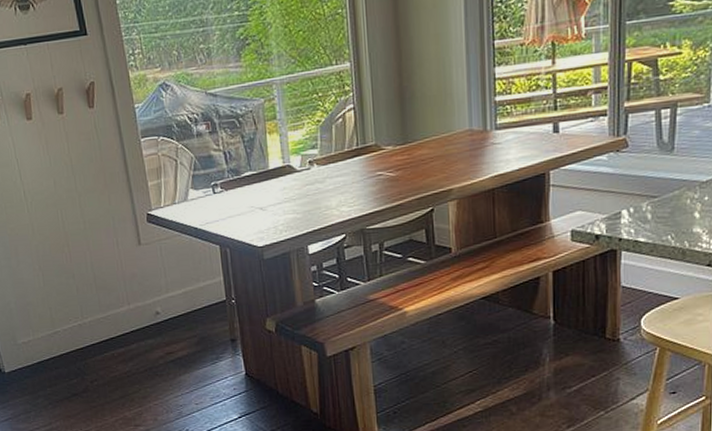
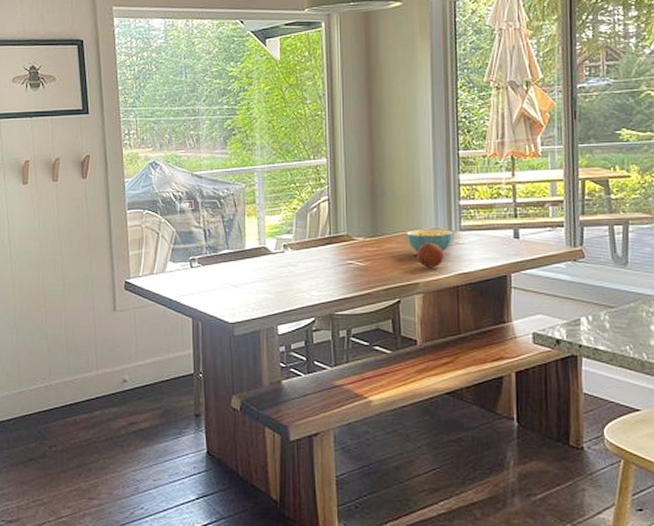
cereal bowl: none [437,129,490,156] -> present [405,229,455,252]
fruit: none [450,144,479,173] -> present [417,242,444,268]

